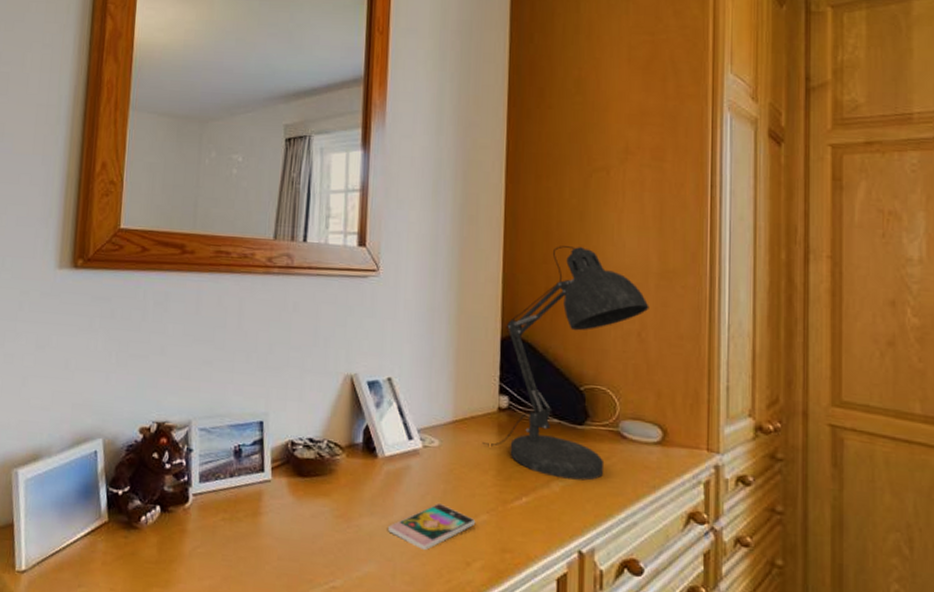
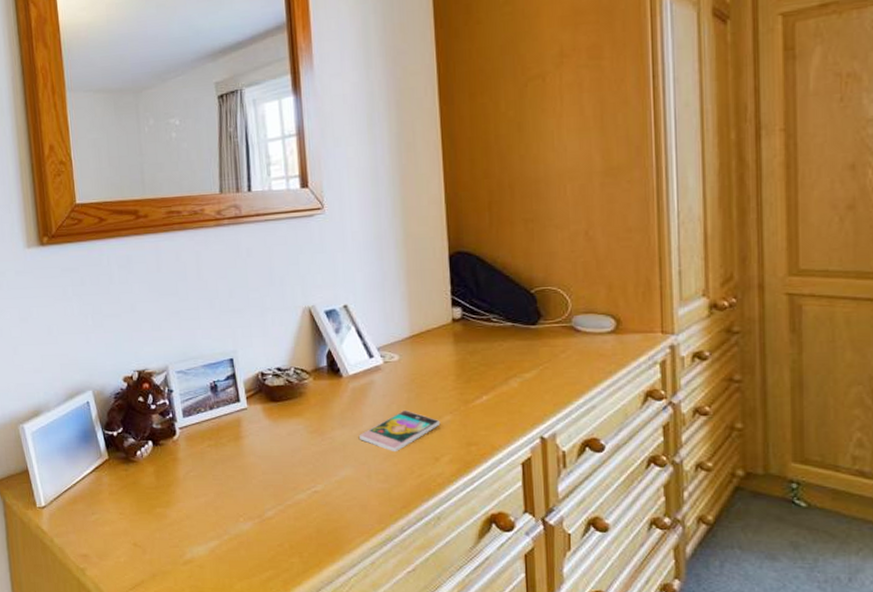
desk lamp: present [482,246,649,481] -> none [440,157,595,375]

